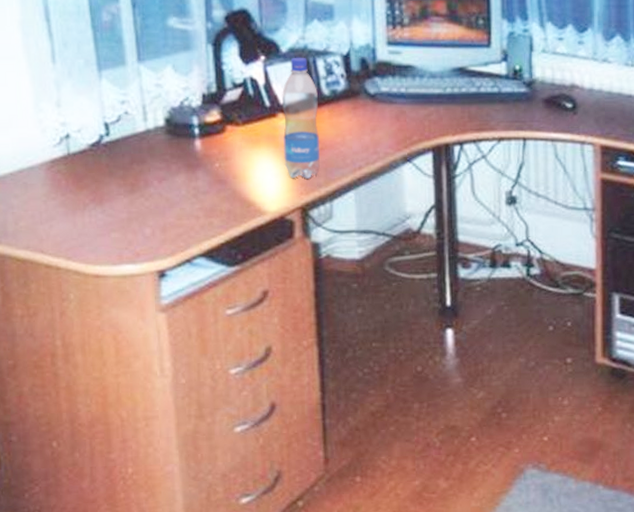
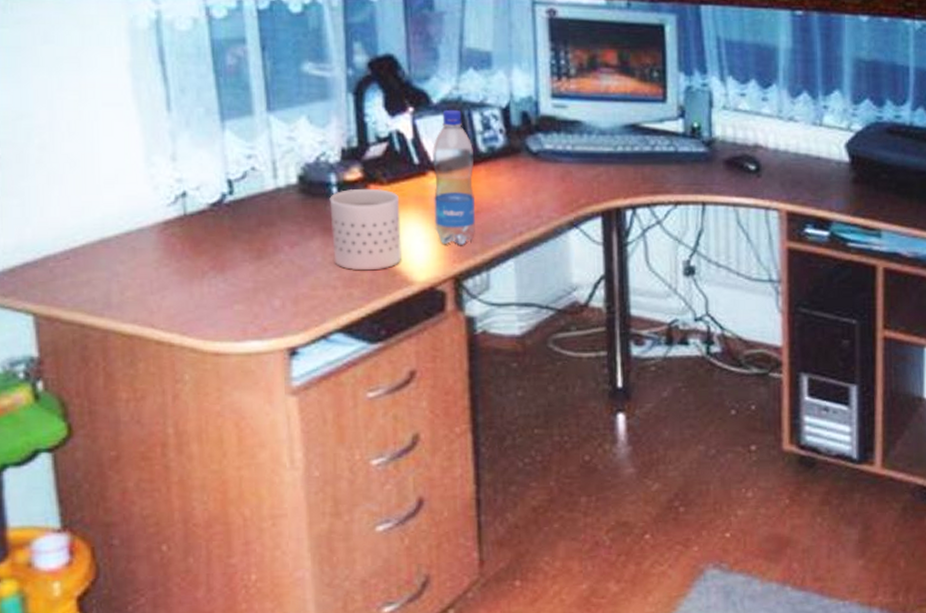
mug: none [192,128,255,202] -> present [329,188,401,271]

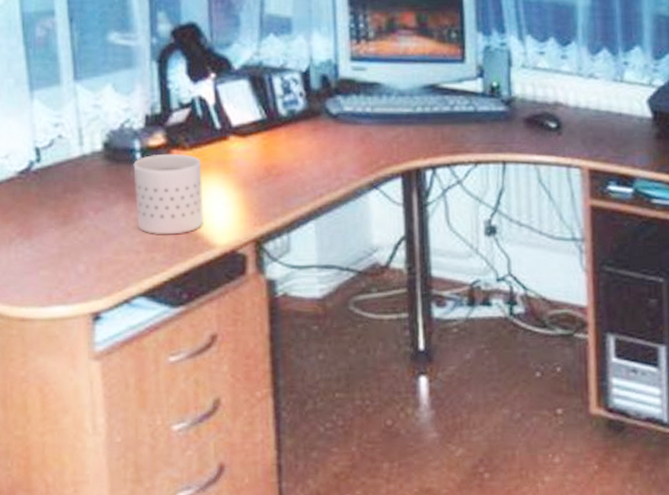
bottle: present [433,109,475,246] -> none [234,74,276,209]

